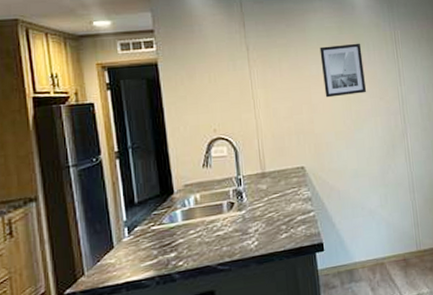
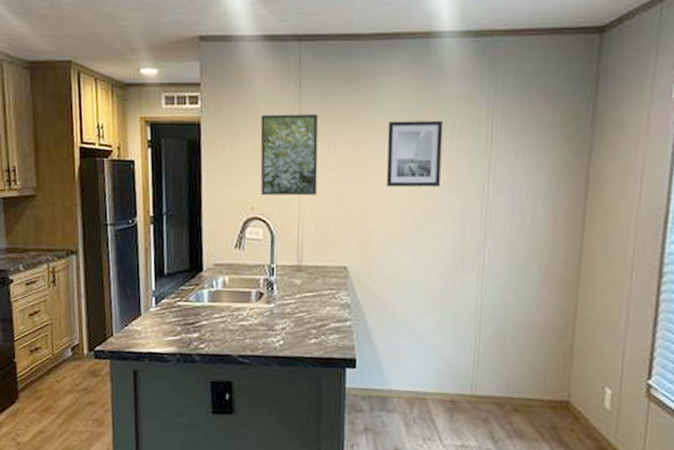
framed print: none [213,47,270,119] -> present [260,114,319,196]

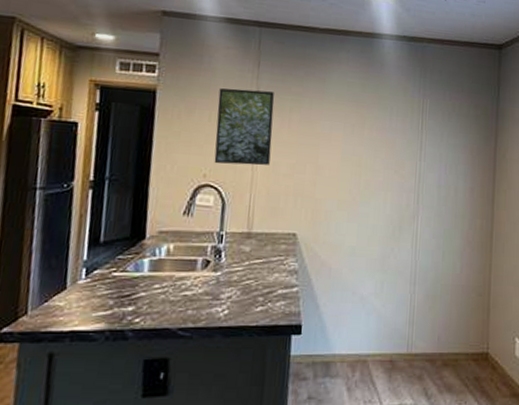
wall art: present [386,120,444,188] -> none [334,102,384,163]

